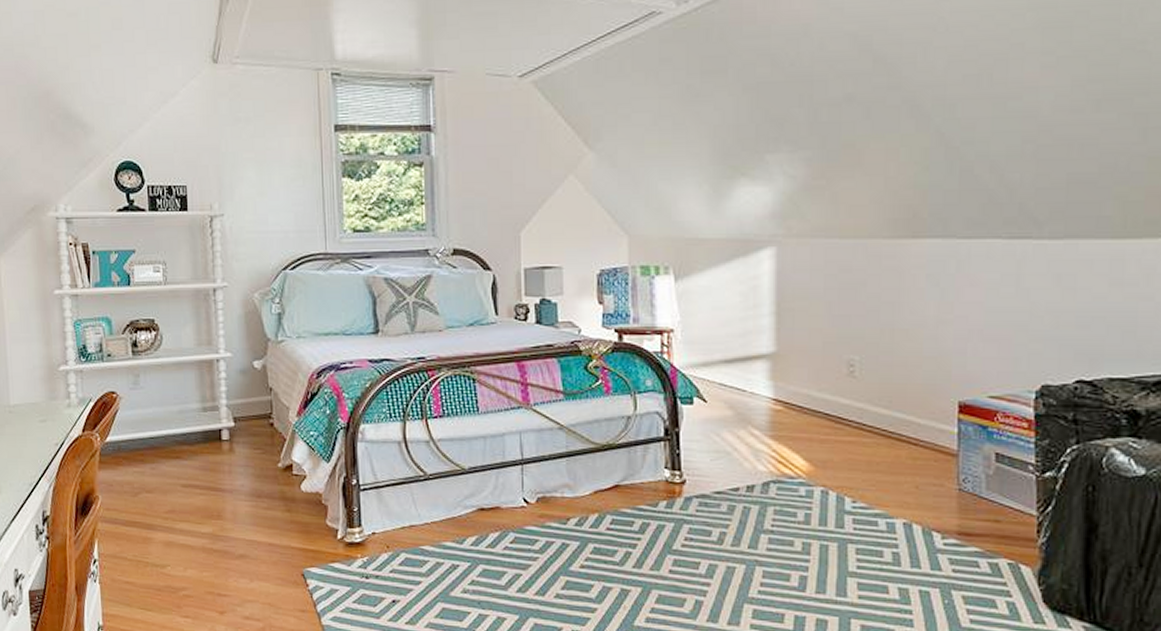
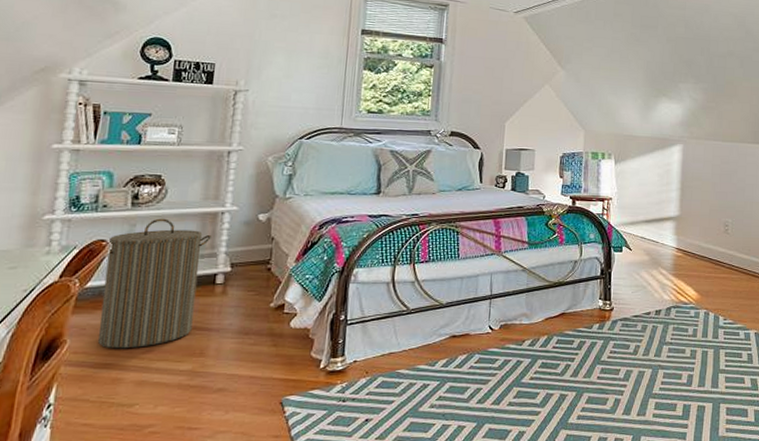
laundry hamper: none [118,367,211,508] -> present [98,218,211,349]

